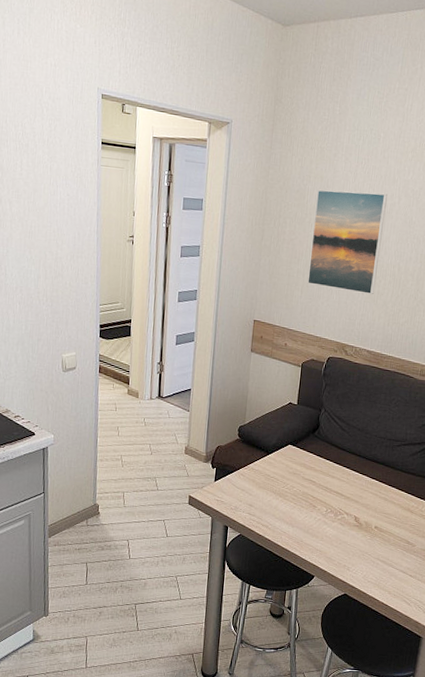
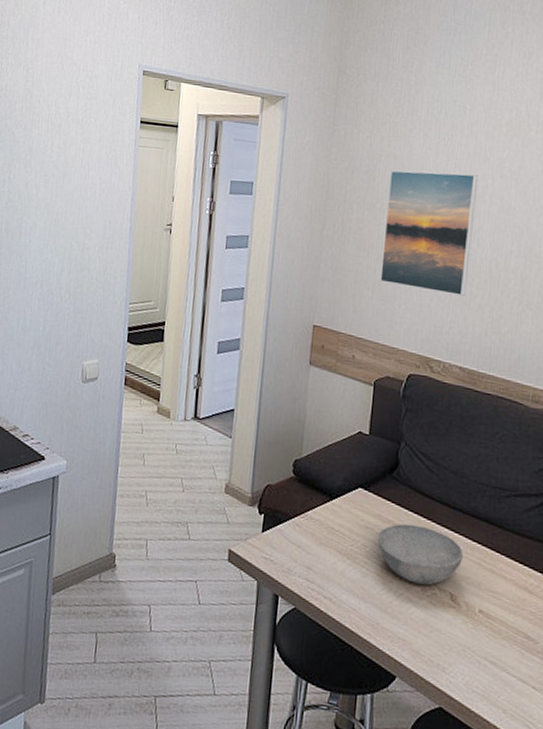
bowl: none [303,469,365,512] -> present [378,523,463,585]

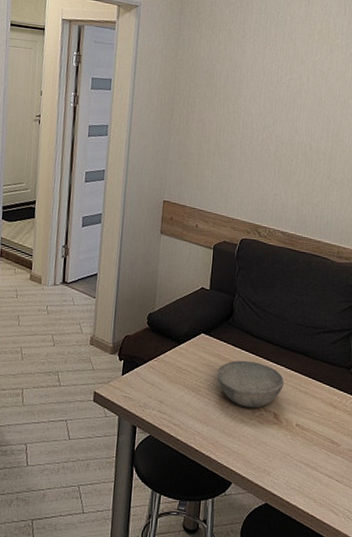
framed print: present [380,170,478,297] -> none [218,69,296,174]

